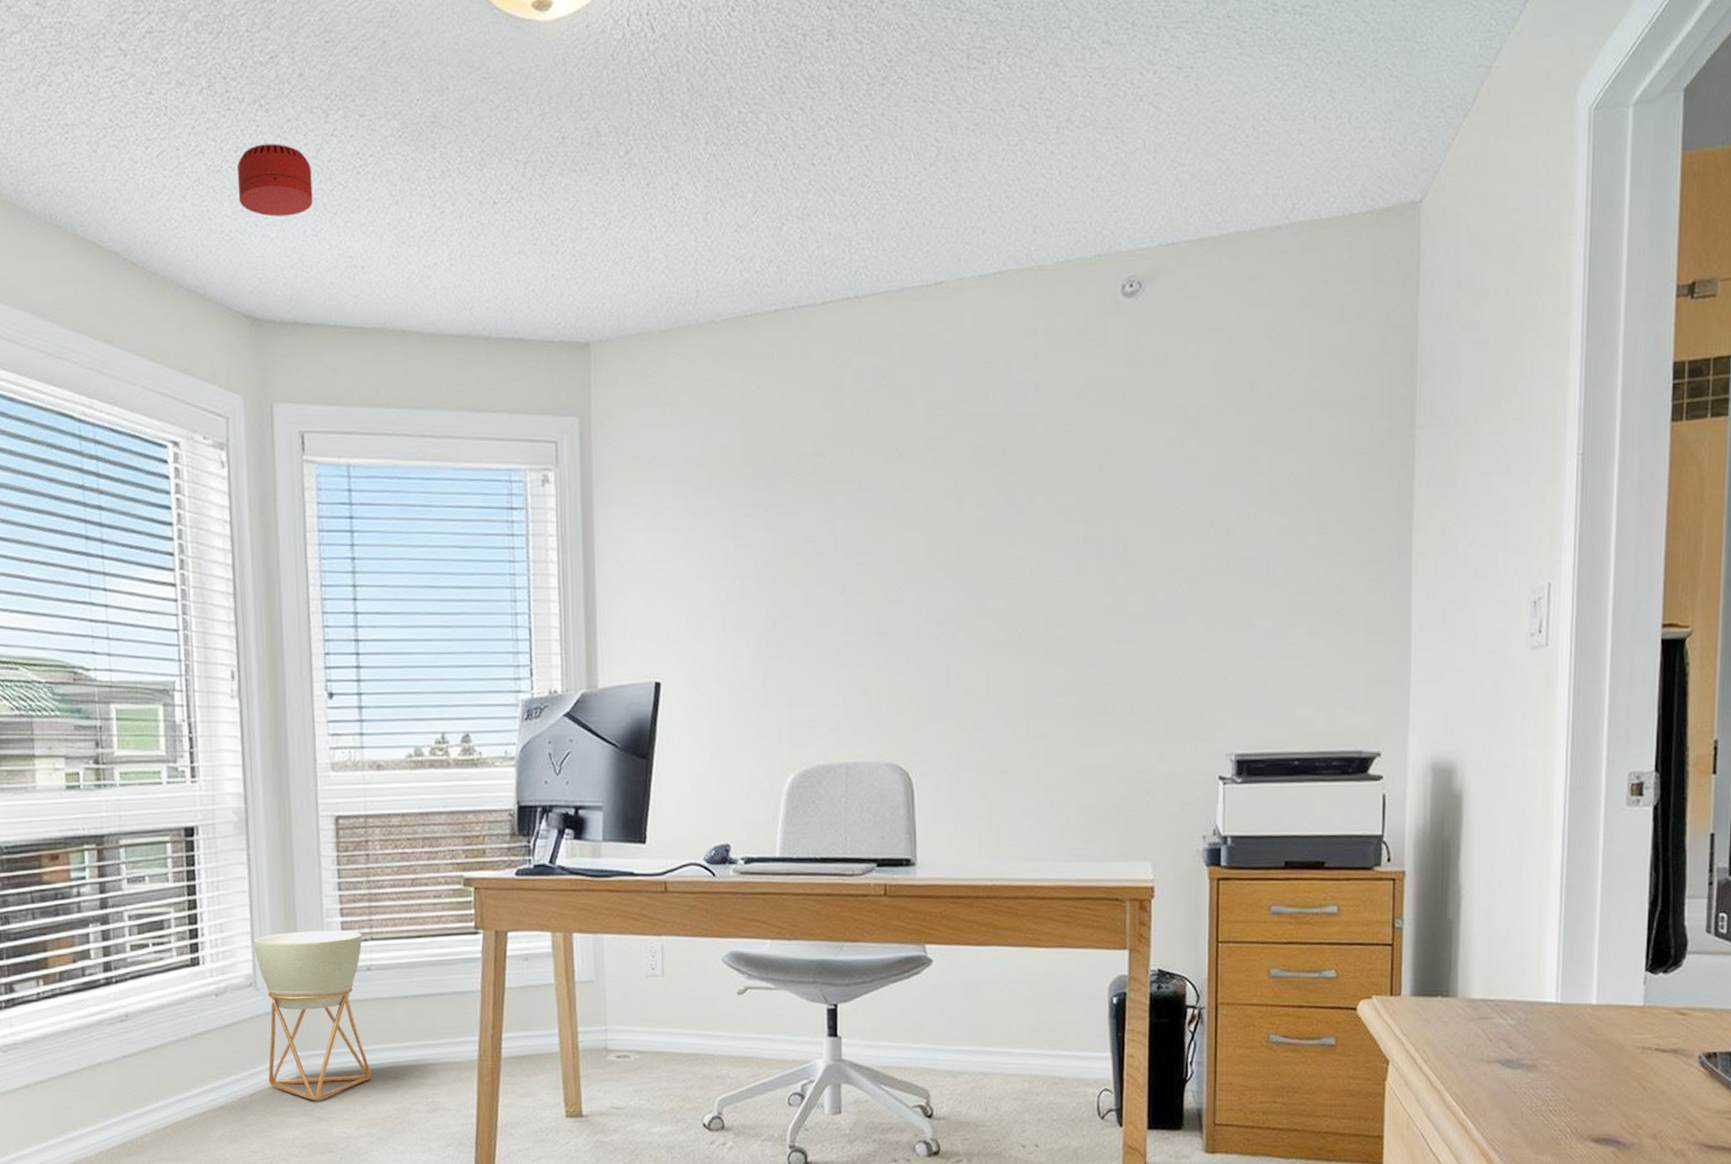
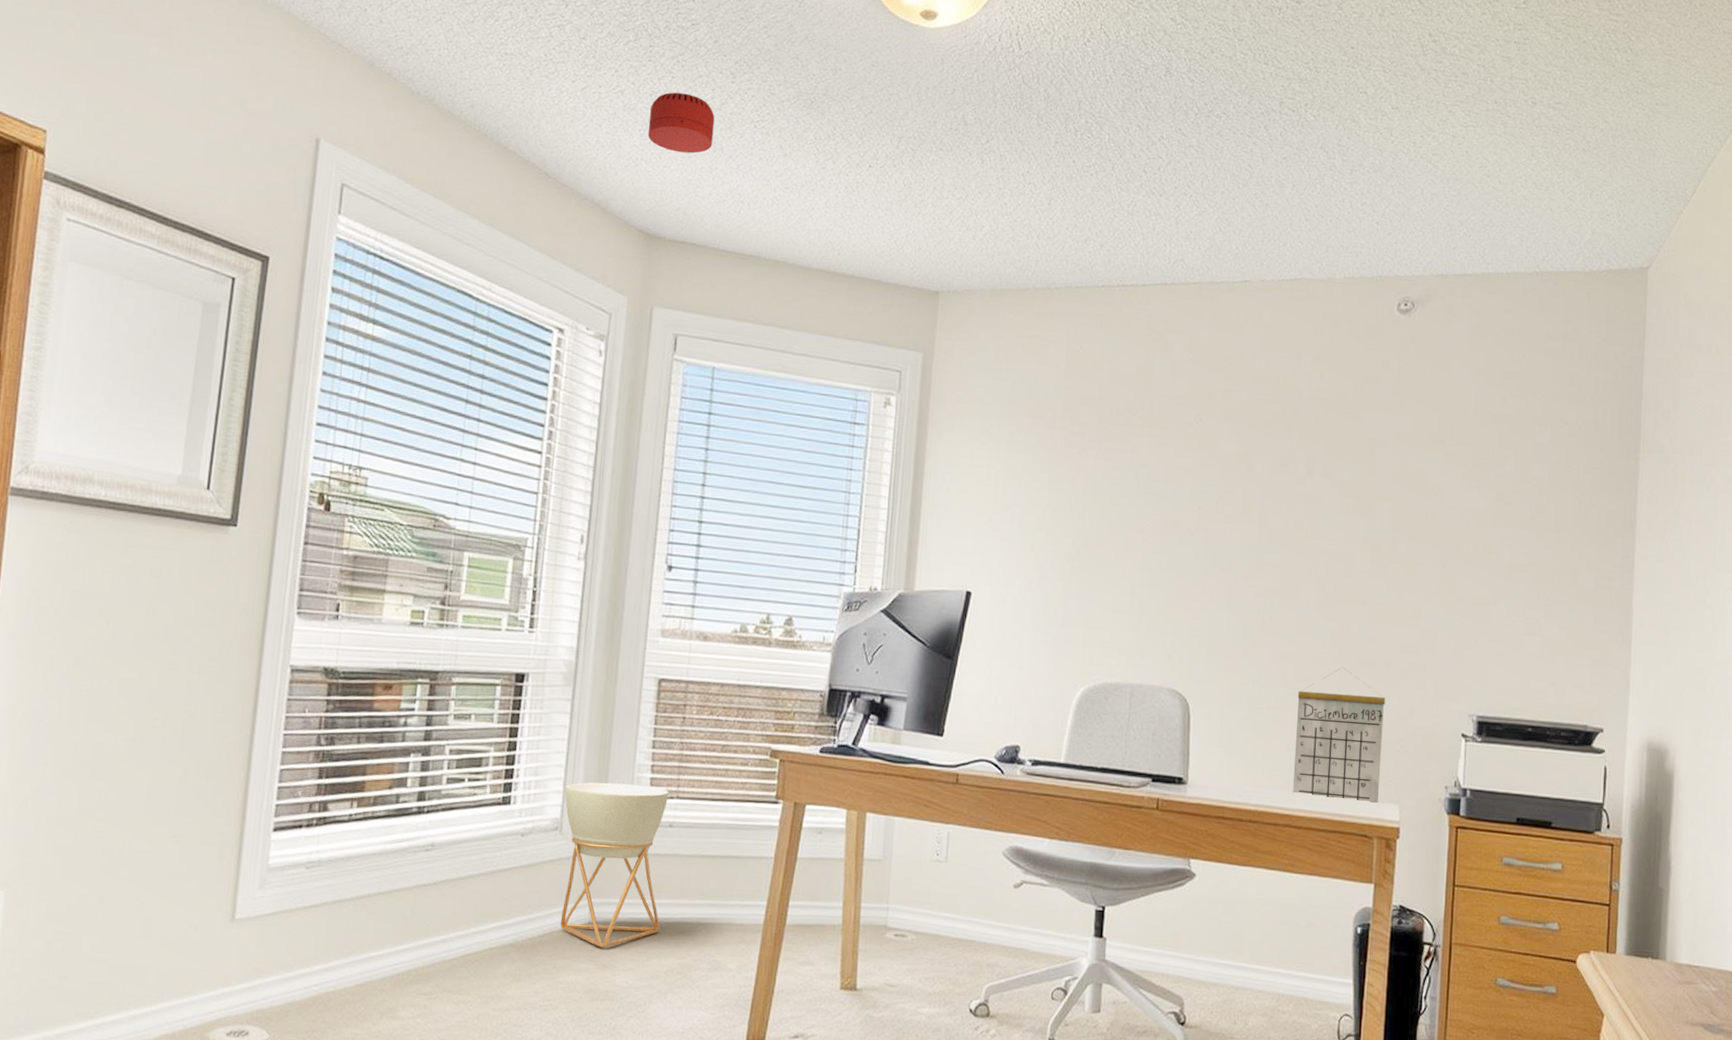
calendar: none [1032,718,1131,865] -> present [1292,667,1386,805]

